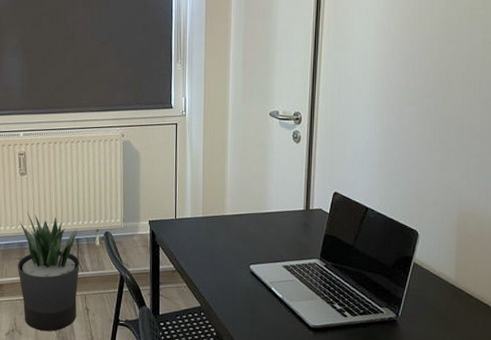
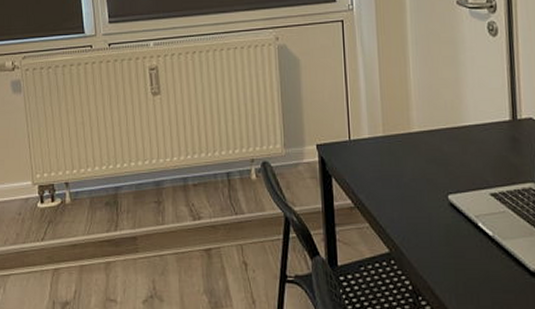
planter: present [17,211,80,331] -> none [153,140,233,295]

